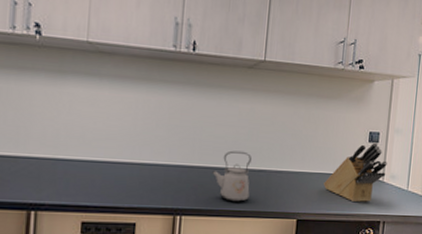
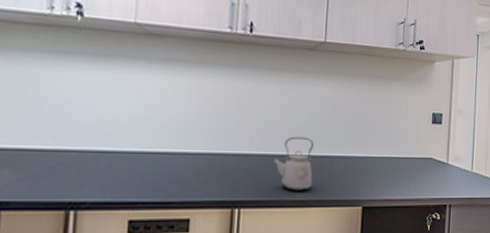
knife block: present [324,142,387,202] -> none [389,124,451,185]

